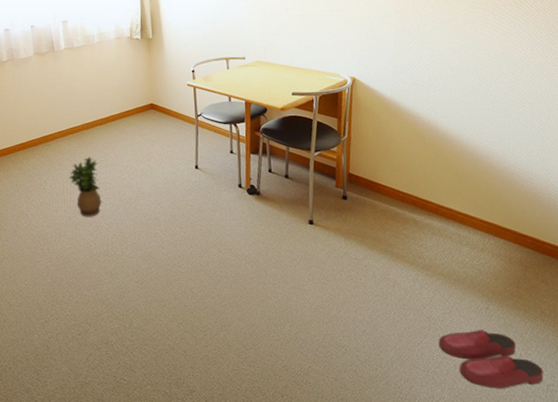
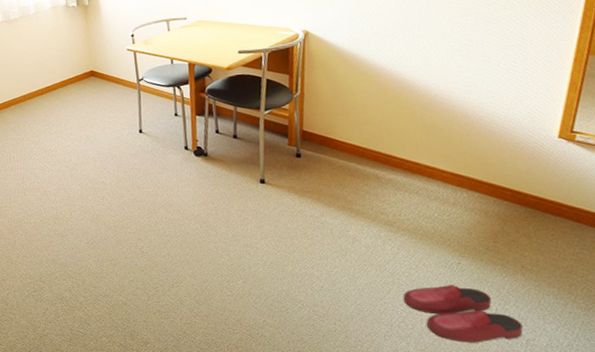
potted plant: present [69,157,102,217] -> none [15,126,48,183]

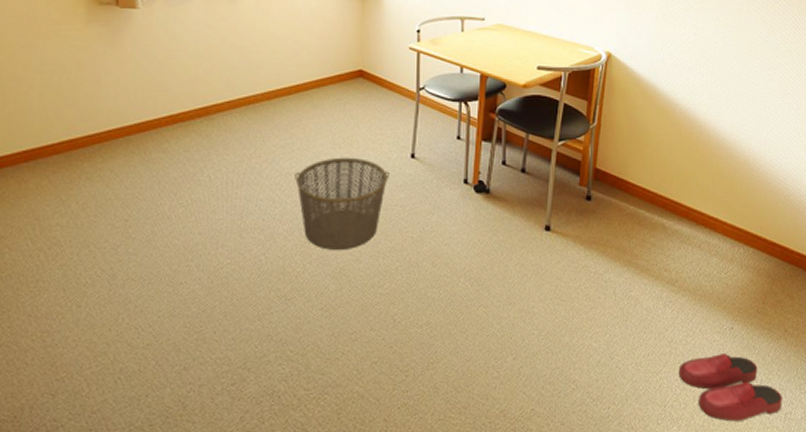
basket: none [55,135,125,202] -> present [295,157,389,250]

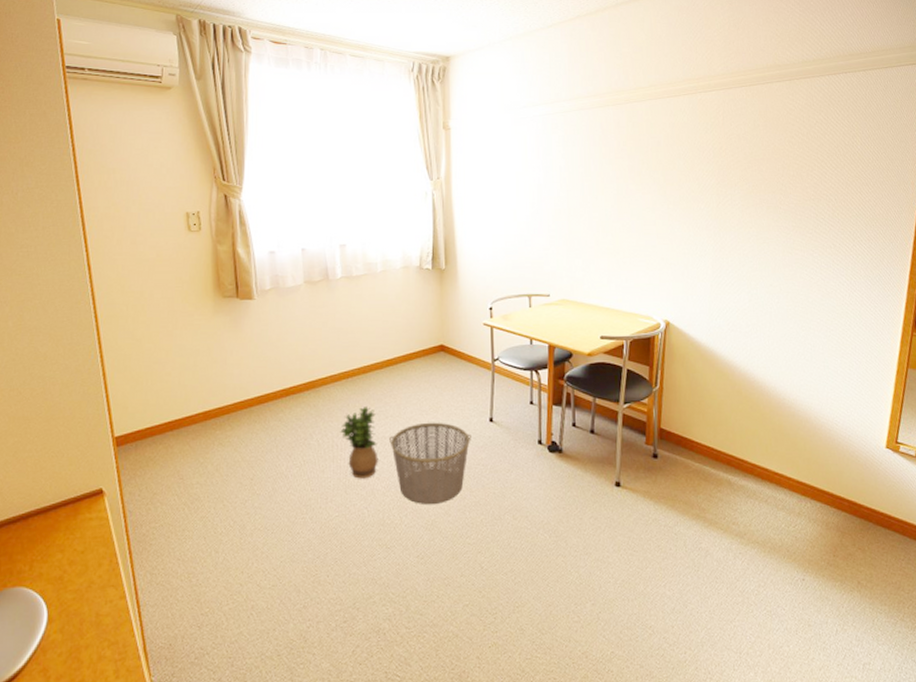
potted plant: none [236,138,281,221] -> present [340,407,378,479]
slippers: present [678,353,782,422] -> none [752,604,860,670]

